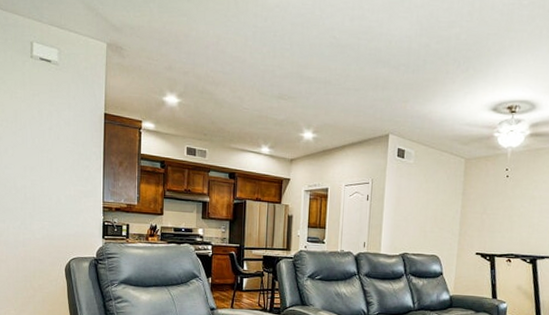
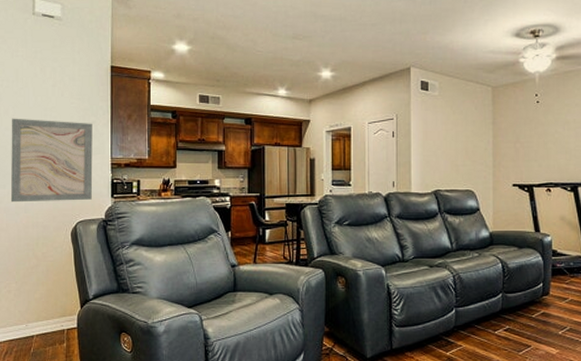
wall art: none [10,157,86,240] -> present [10,118,93,203]

